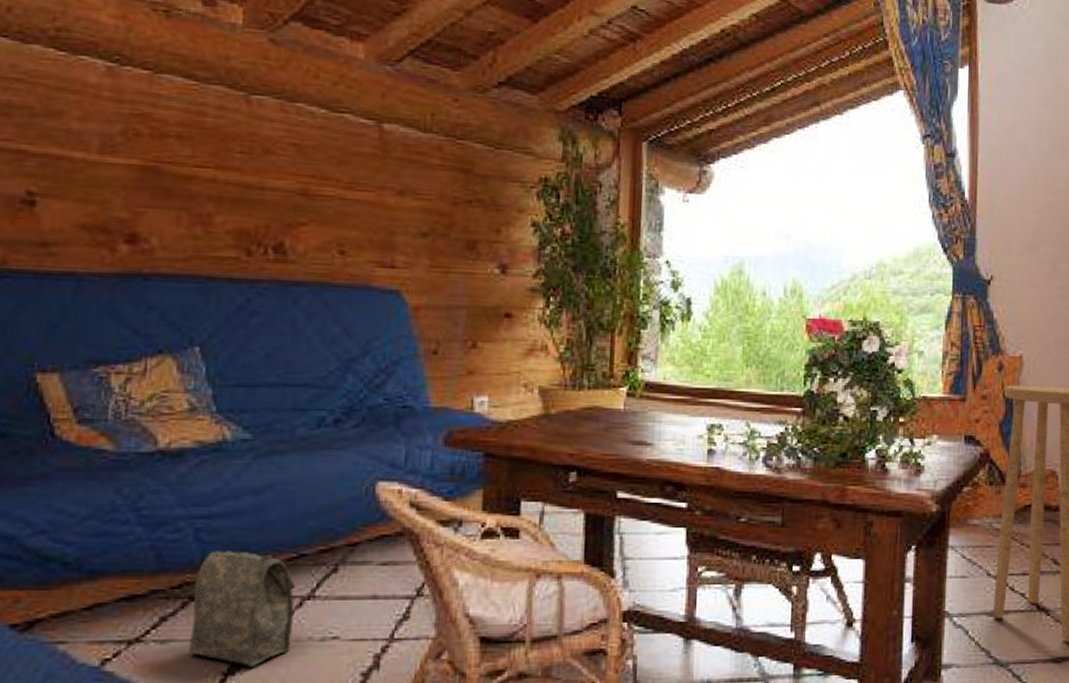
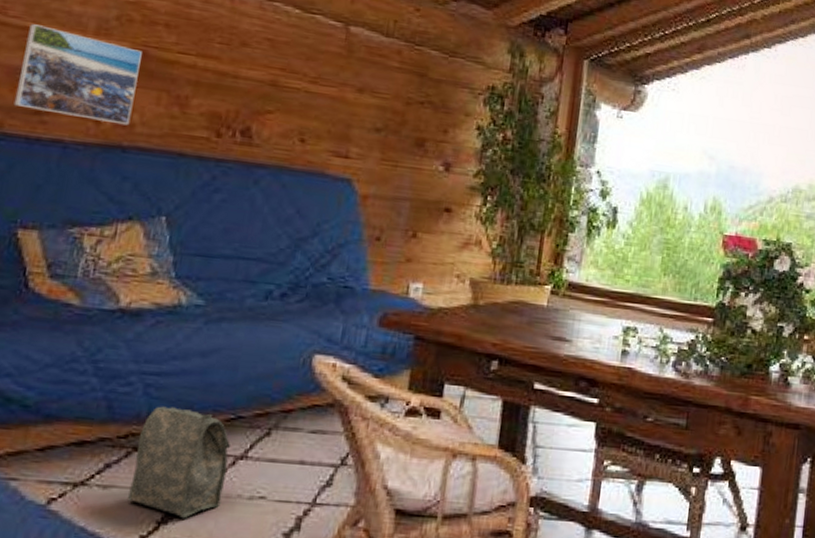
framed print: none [16,146,154,251] -> present [13,24,142,126]

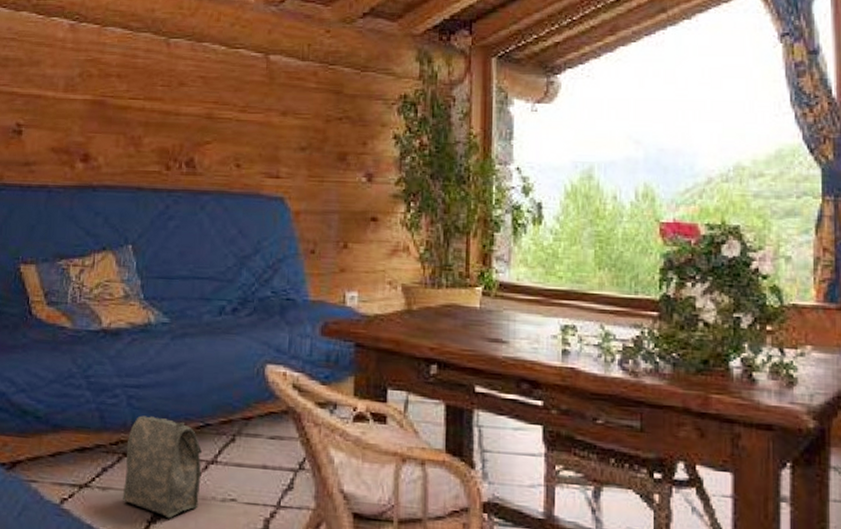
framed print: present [13,24,142,126] -> none [9,89,101,167]

